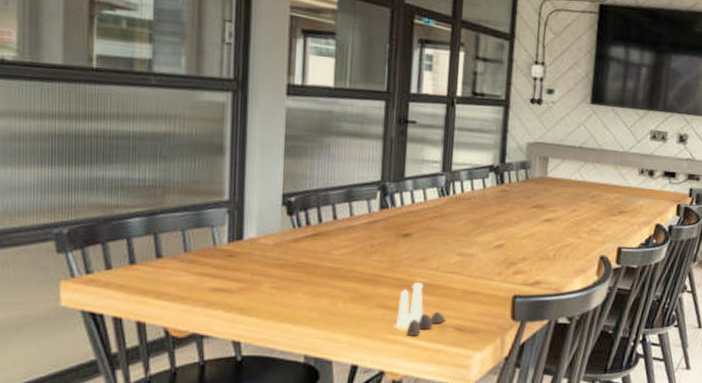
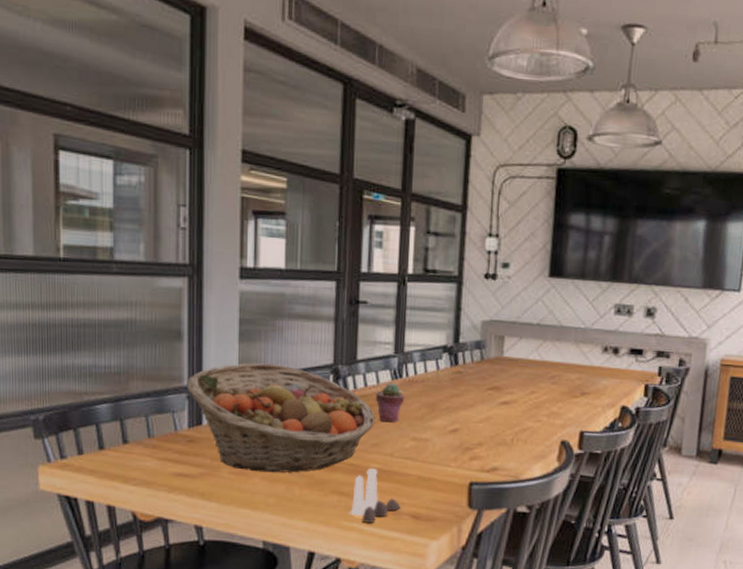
fruit basket: none [228,178,422,288] -> present [187,363,375,473]
potted succulent: none [422,200,452,238] -> present [375,383,405,423]

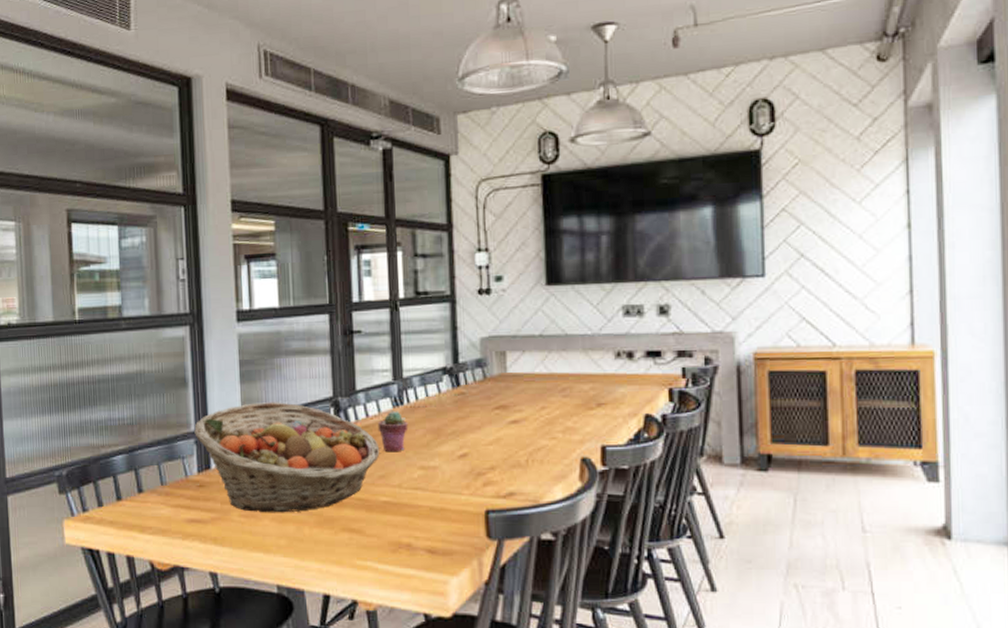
salt and pepper shaker set: present [349,468,401,523] -> none [362,502,415,560]

